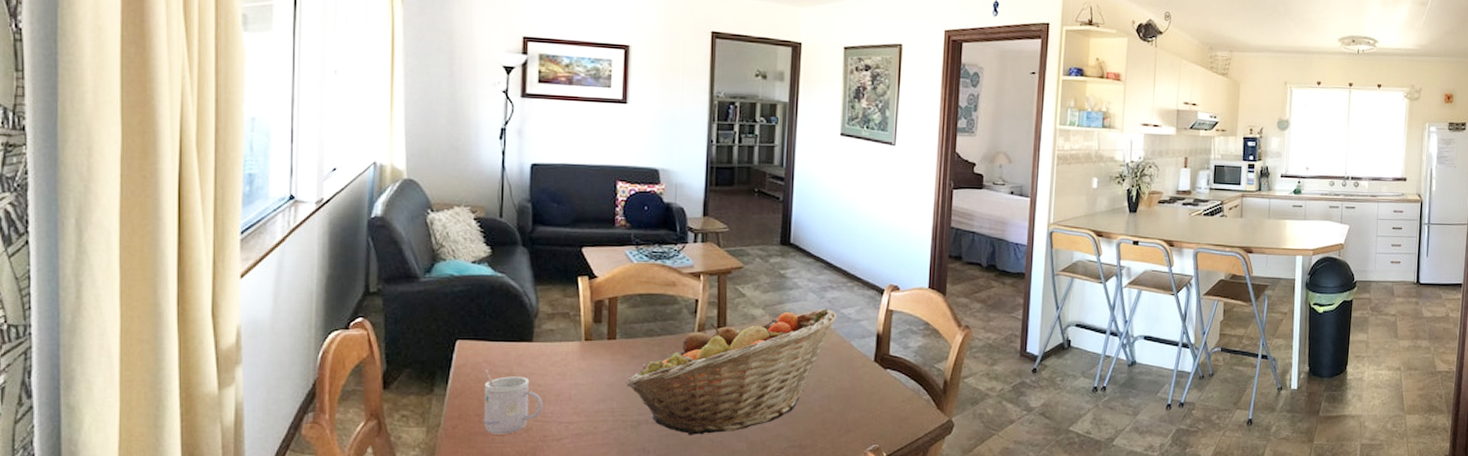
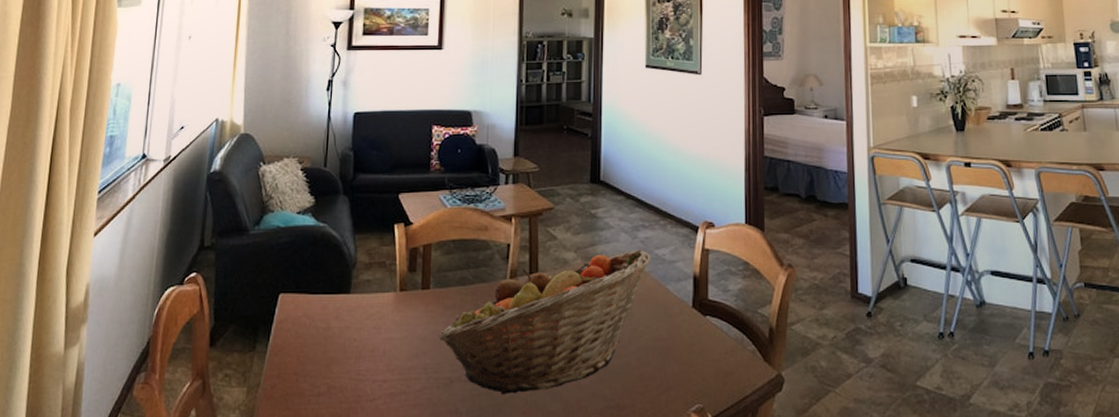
mug: present [483,368,543,434] -> none [301,323,359,395]

